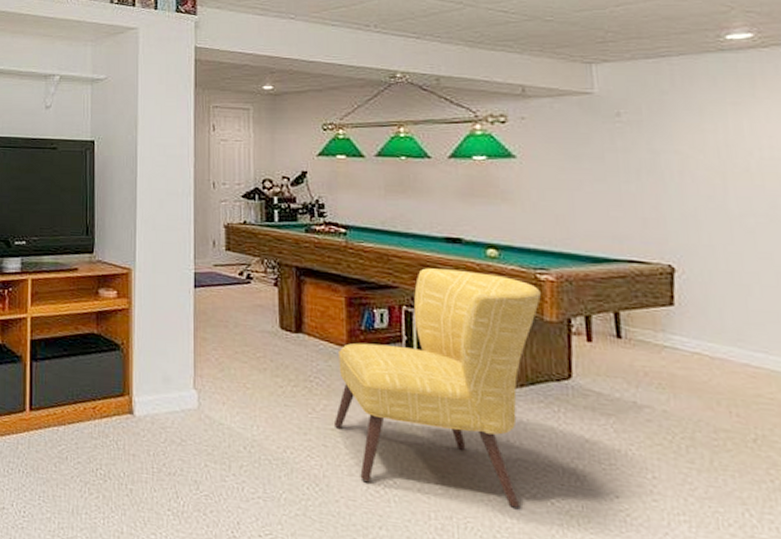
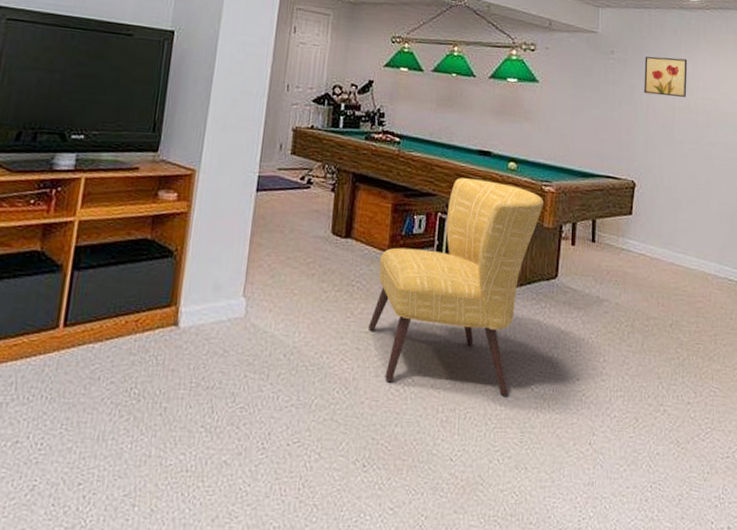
wall art: none [669,112,742,161] -> present [644,56,688,97]

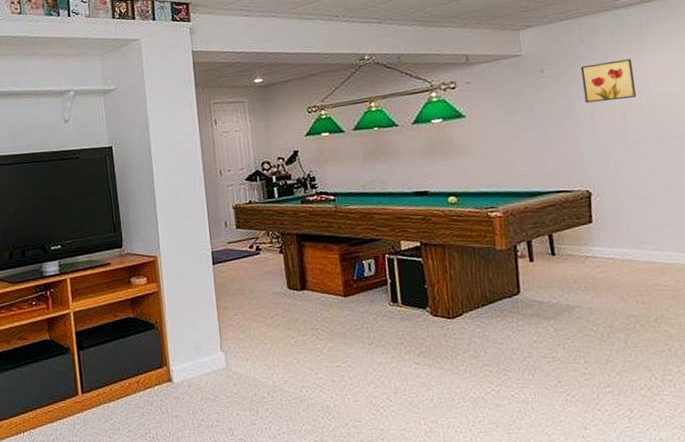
chair: present [368,178,545,396] -> none [337,217,493,405]

